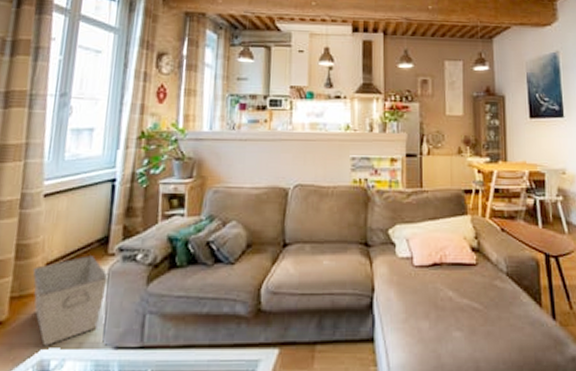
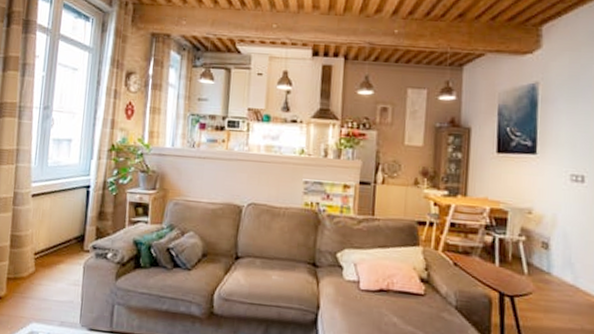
storage bin: present [32,255,110,346] -> none [24,250,85,321]

